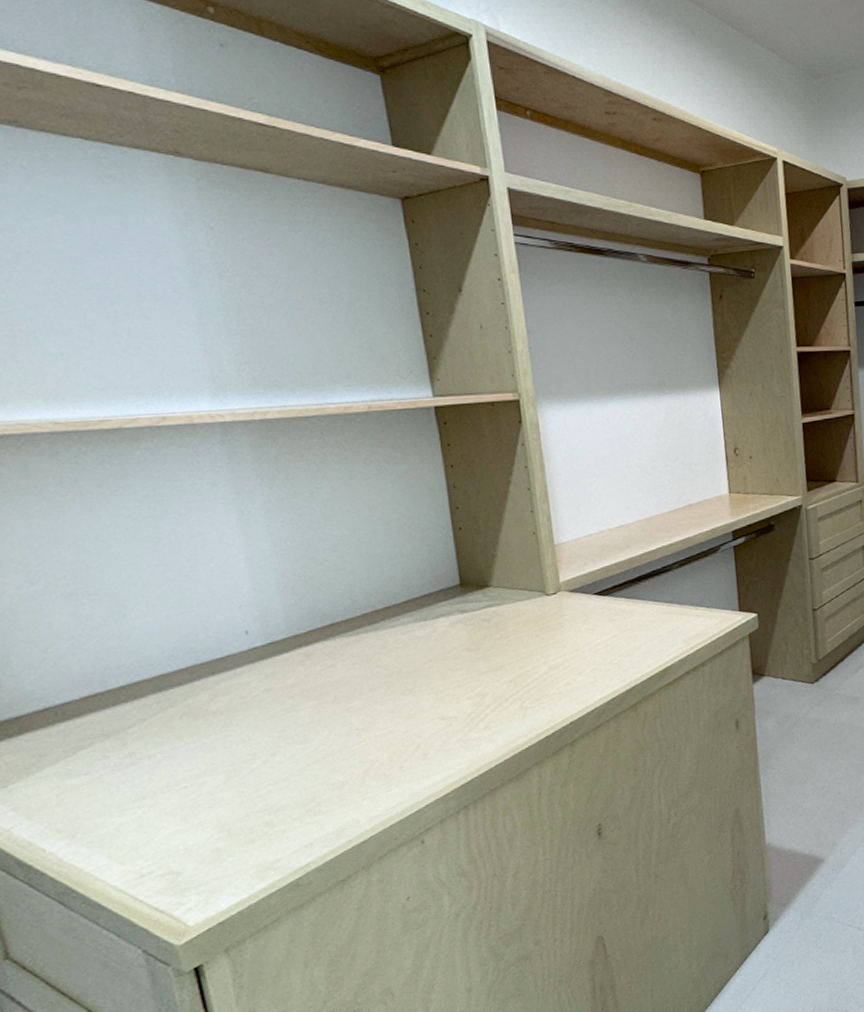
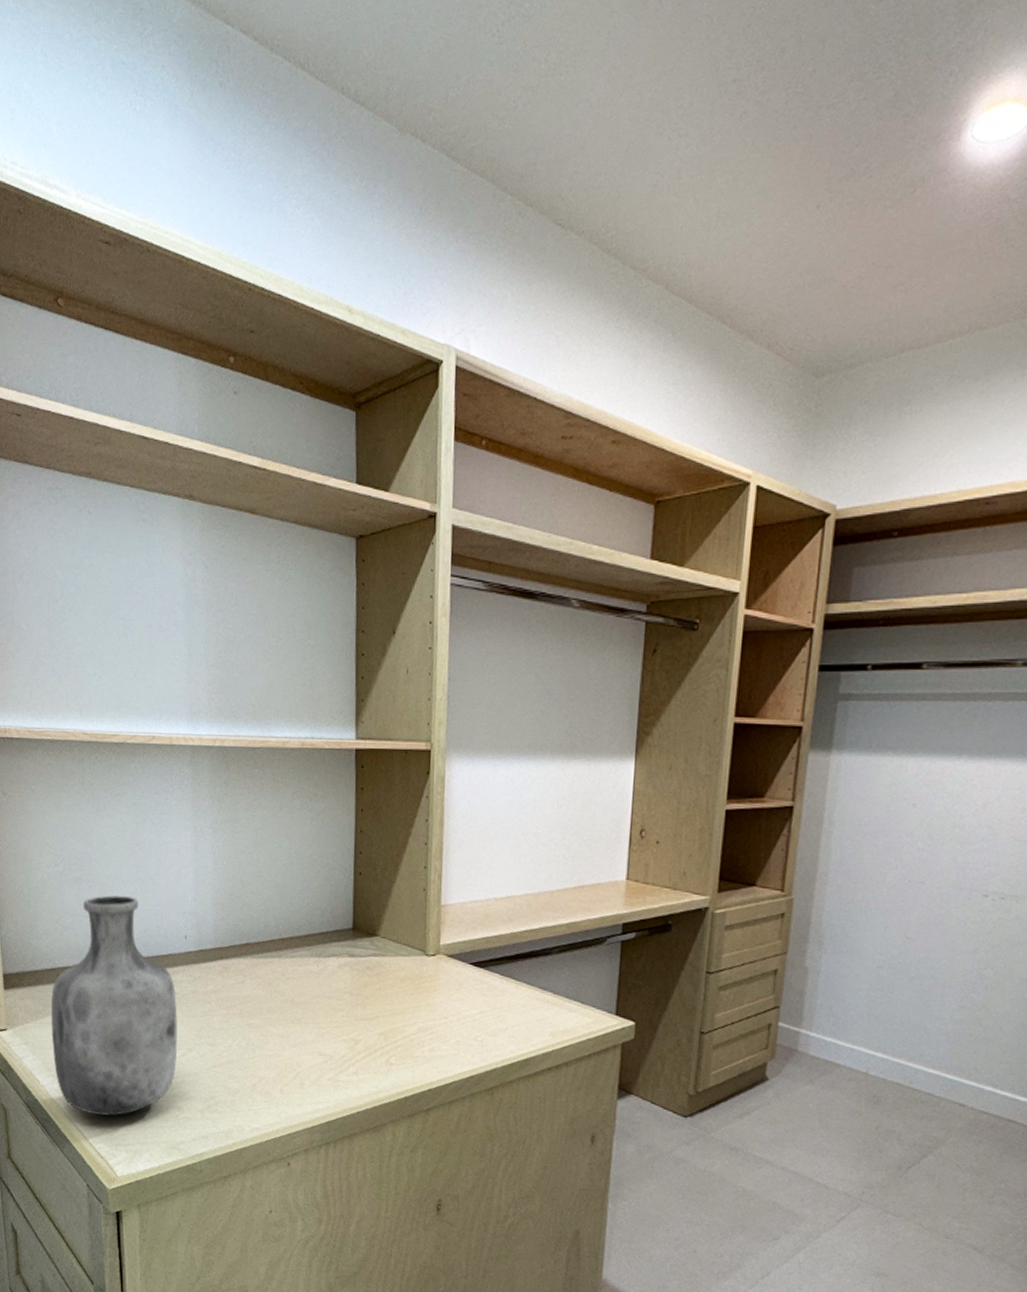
vase: none [48,601,257,867] -> present [50,895,178,1116]

